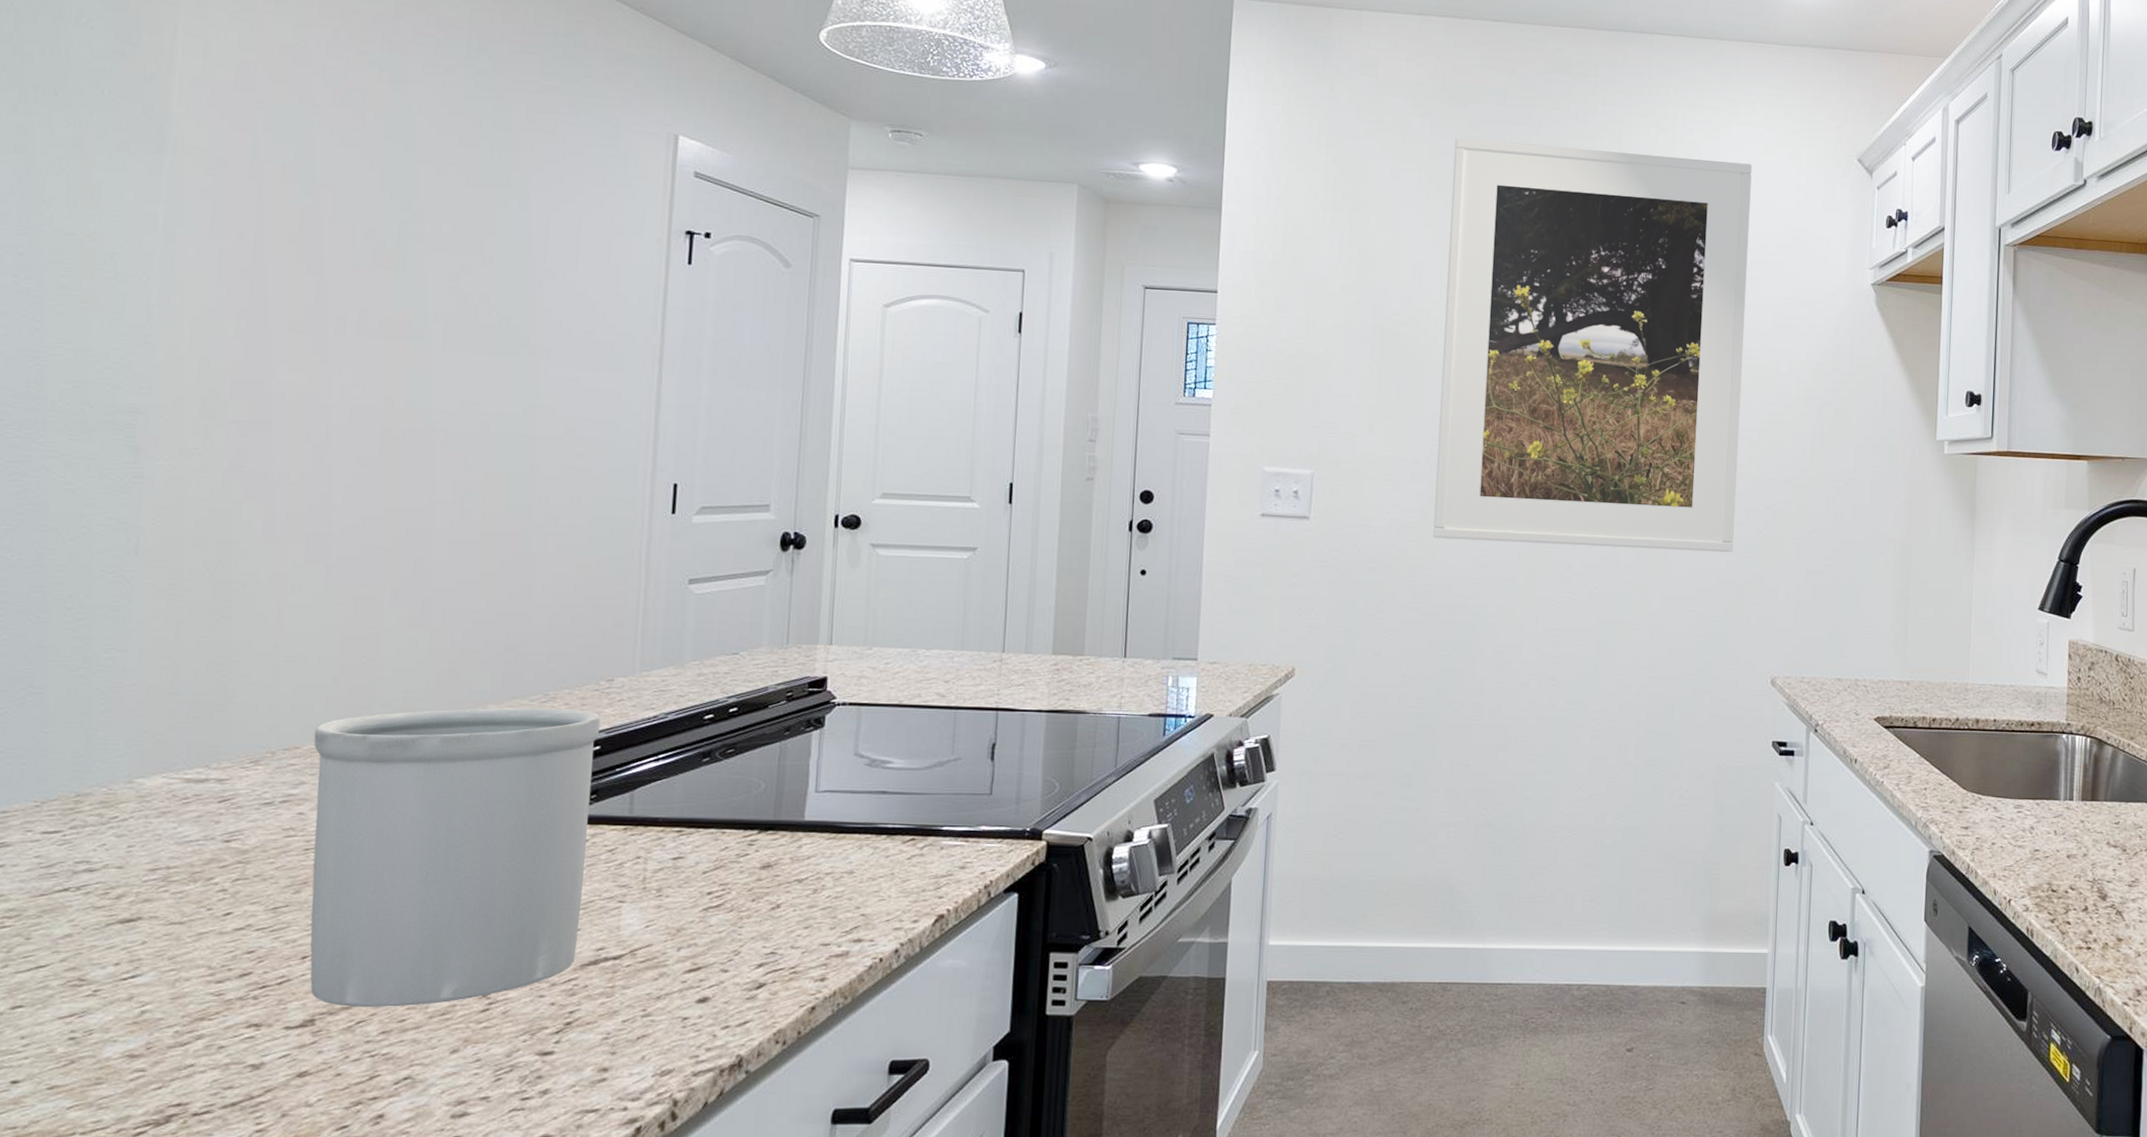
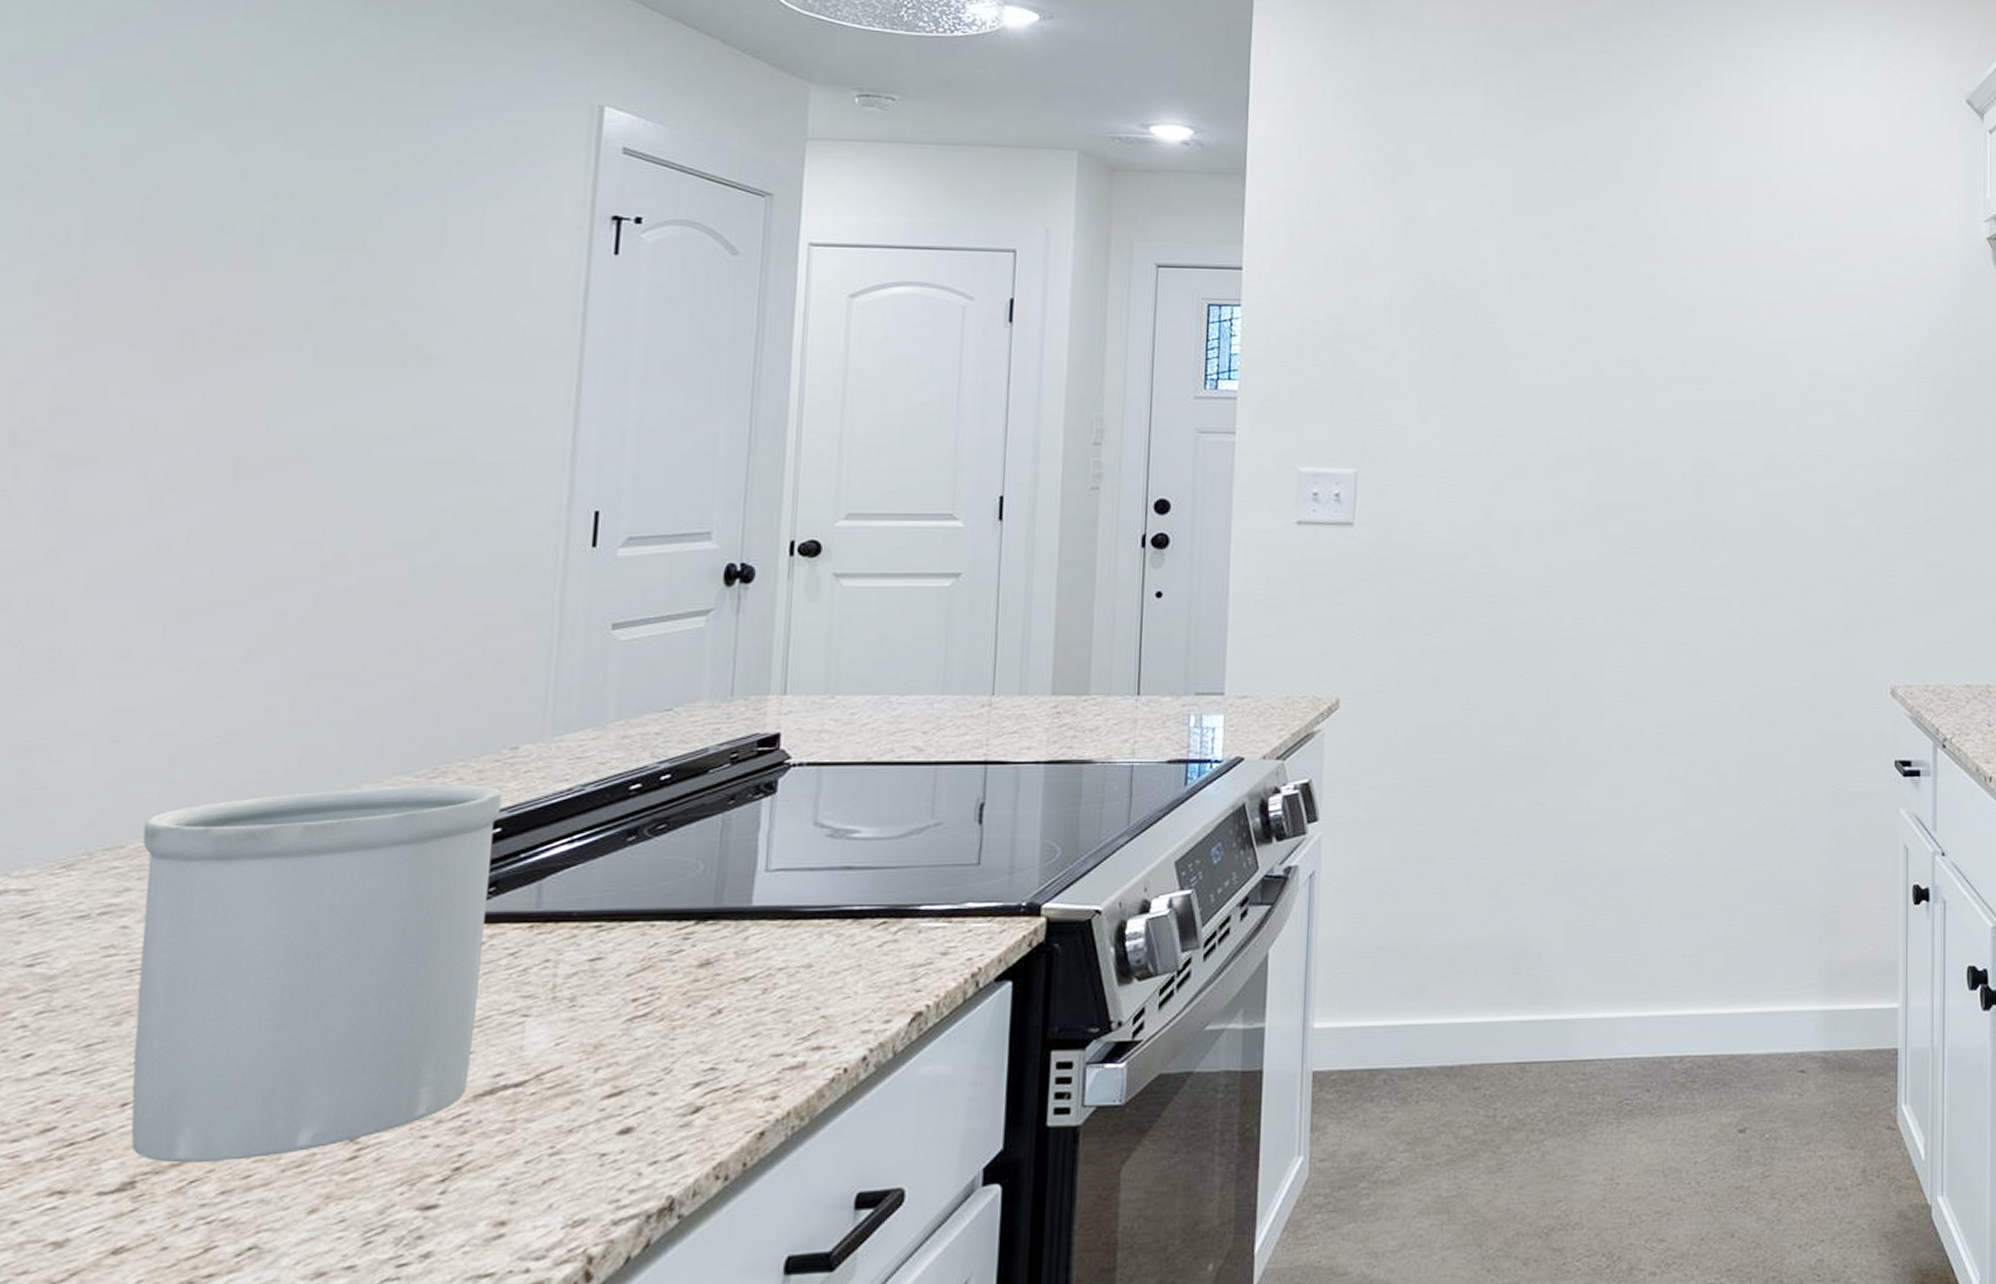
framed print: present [1433,137,1752,553] -> none [1498,87,1849,546]

